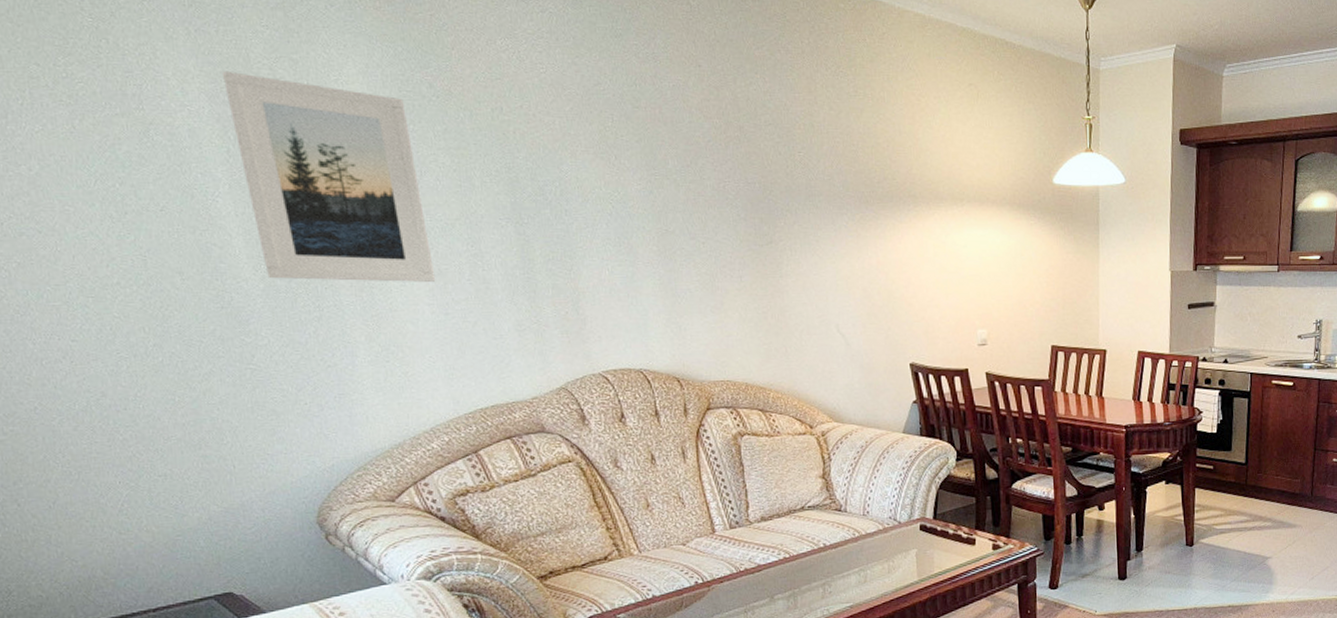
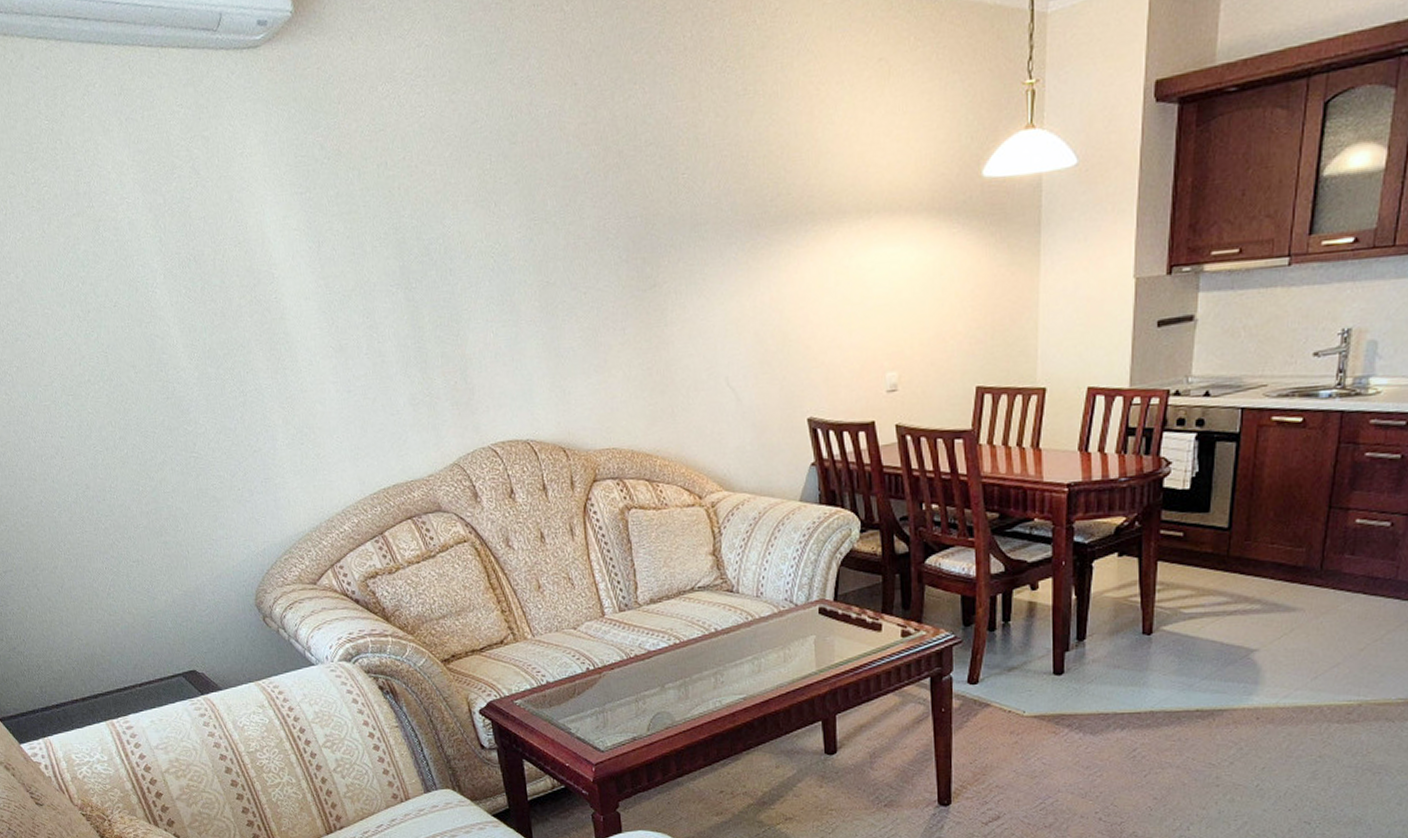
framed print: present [221,70,436,282] -> none [149,157,338,367]

